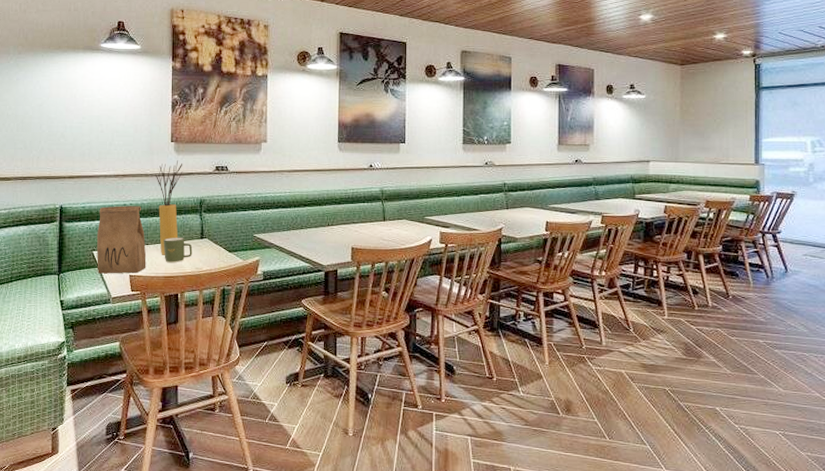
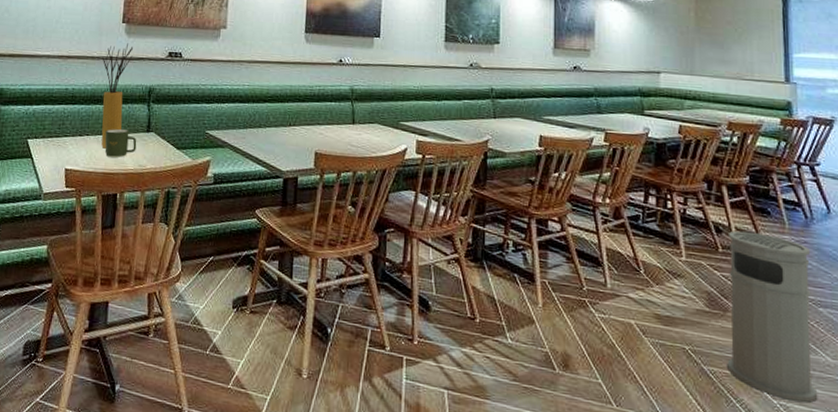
paper bag: present [96,206,147,274] -> none [30,90,86,167]
trash can: none [699,291,771,425] -> present [727,231,818,403]

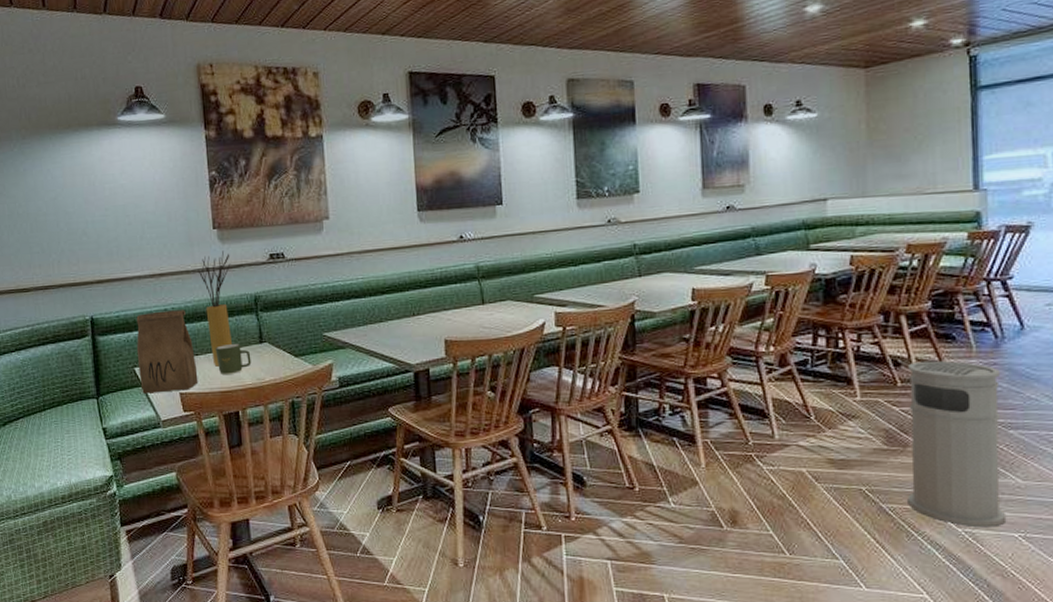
paper bag: none [30,90,86,167] -> present [136,310,198,394]

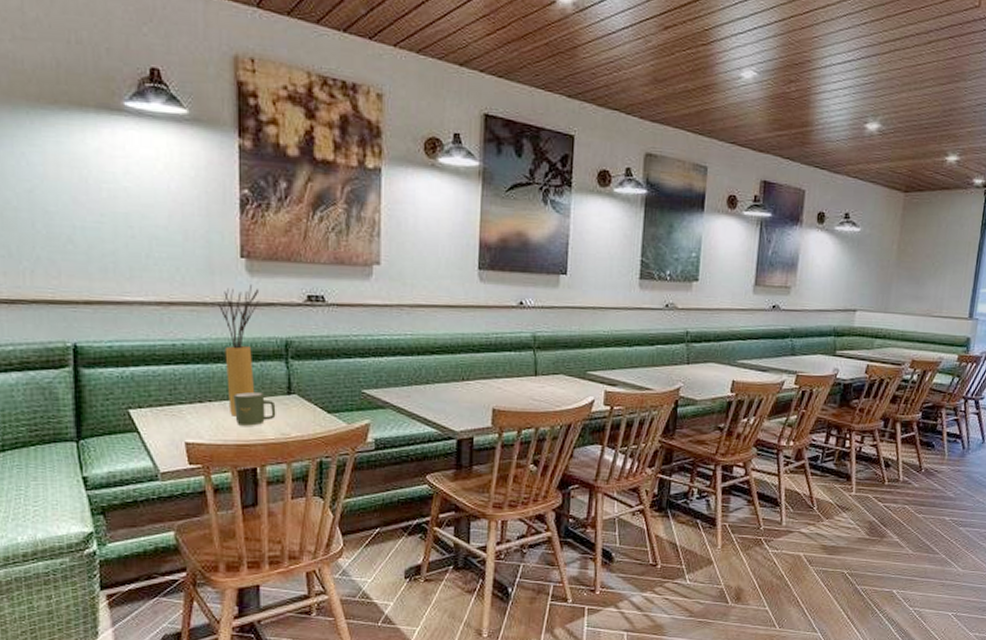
paper bag: present [136,310,198,394] -> none [132,346,210,441]
trash can: present [907,360,1007,528] -> none [877,464,961,607]

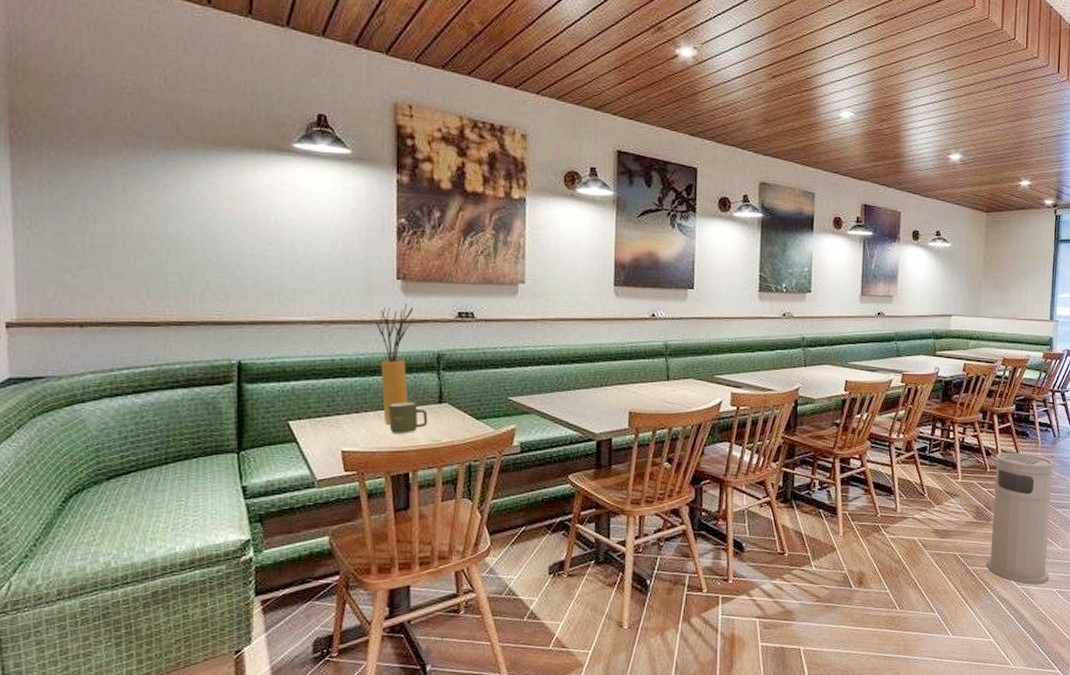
trash can: none [877,464,961,607] -> present [986,452,1054,585]

